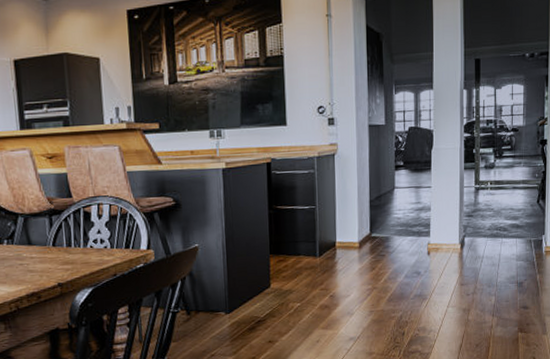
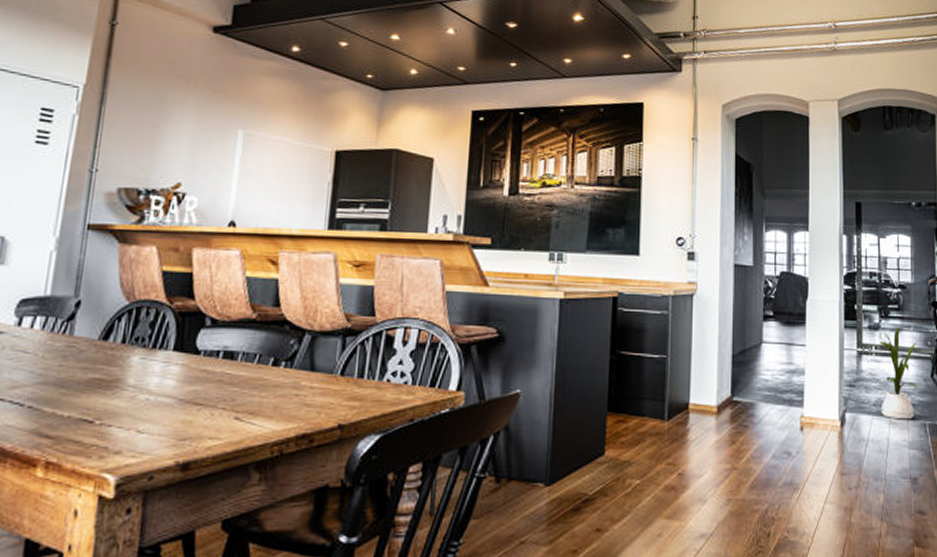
house plant: none [490,164,526,239] -> present [875,326,917,420]

